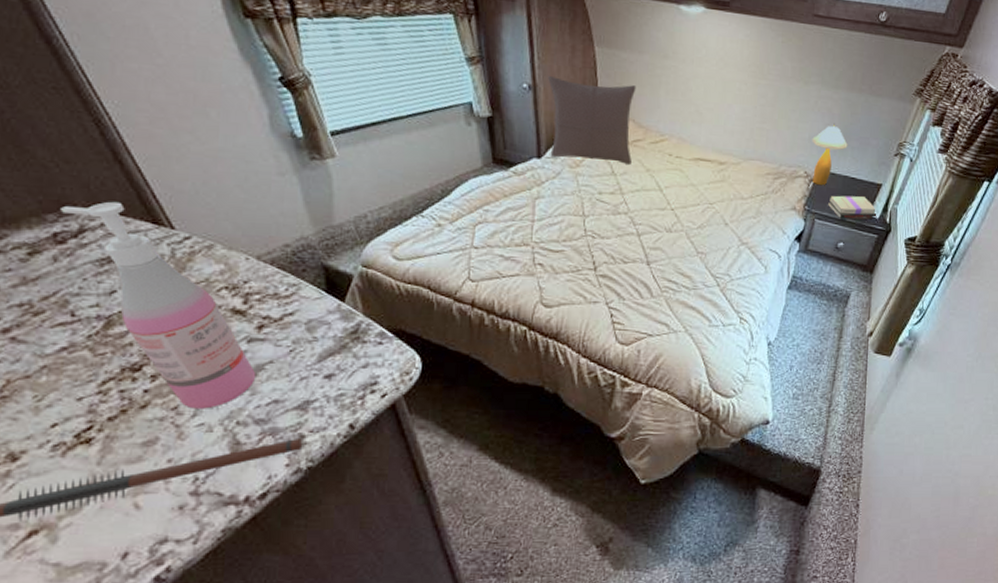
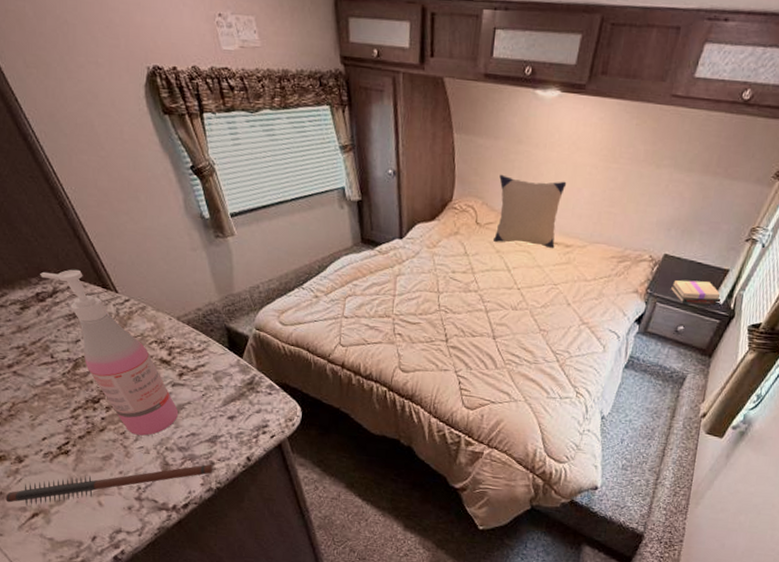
pillow: present [547,75,637,164] -> none [409,161,491,246]
pillow: none [643,89,717,167] -> present [494,174,567,249]
table lamp: present [810,124,848,186] -> none [655,208,697,270]

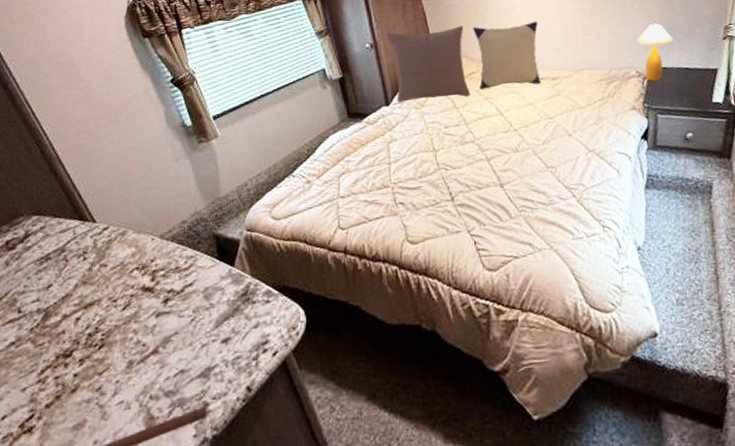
soap dispenser: present [40,269,179,436] -> none [12,206,165,388]
pillow: none [409,161,491,246] -> present [385,26,470,103]
table lamp: none [655,208,697,270] -> present [636,21,674,82]
books: present [671,280,722,305] -> none [667,84,721,110]

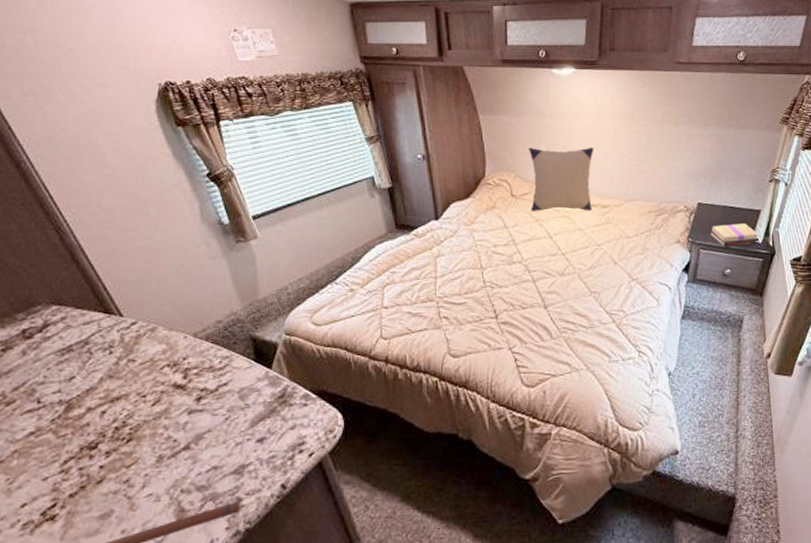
pillow: present [385,26,470,103] -> none [438,144,521,218]
table lamp: present [636,21,674,82] -> none [688,159,723,218]
books: none [667,84,721,110] -> present [711,224,760,247]

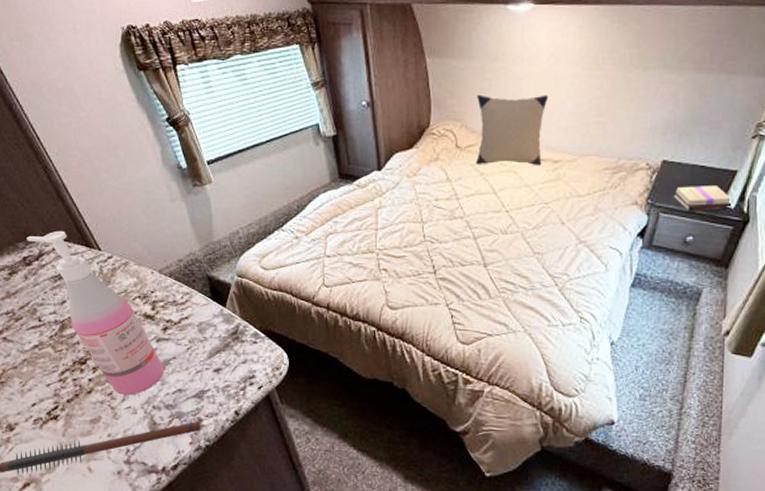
soap dispenser: none [28,297,197,481] -> present [27,230,165,395]

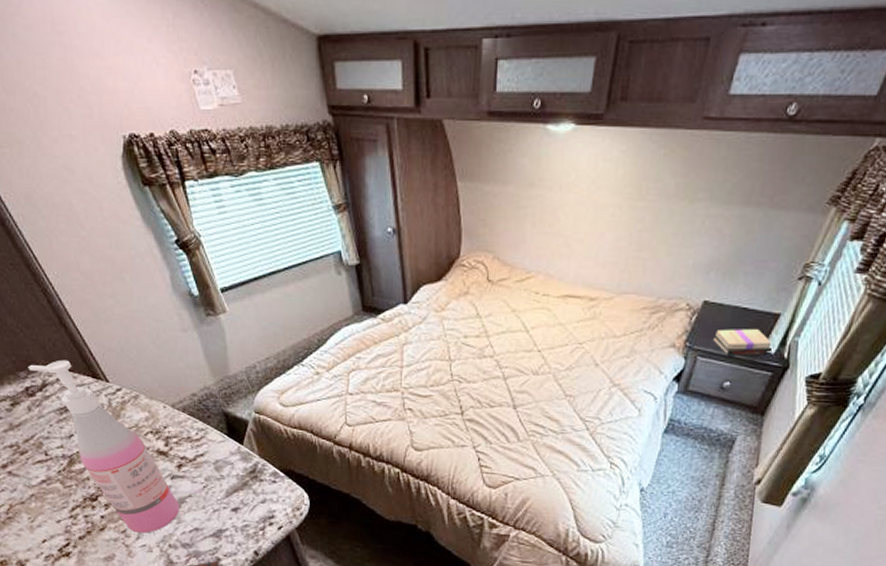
pillow: present [476,94,549,167] -> none [508,224,587,304]

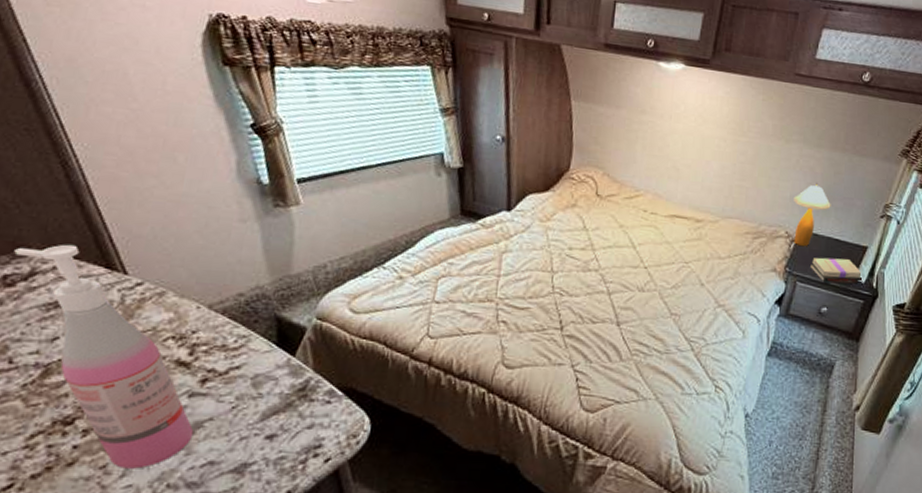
table lamp: none [693,246,740,319] -> present [791,183,831,247]

